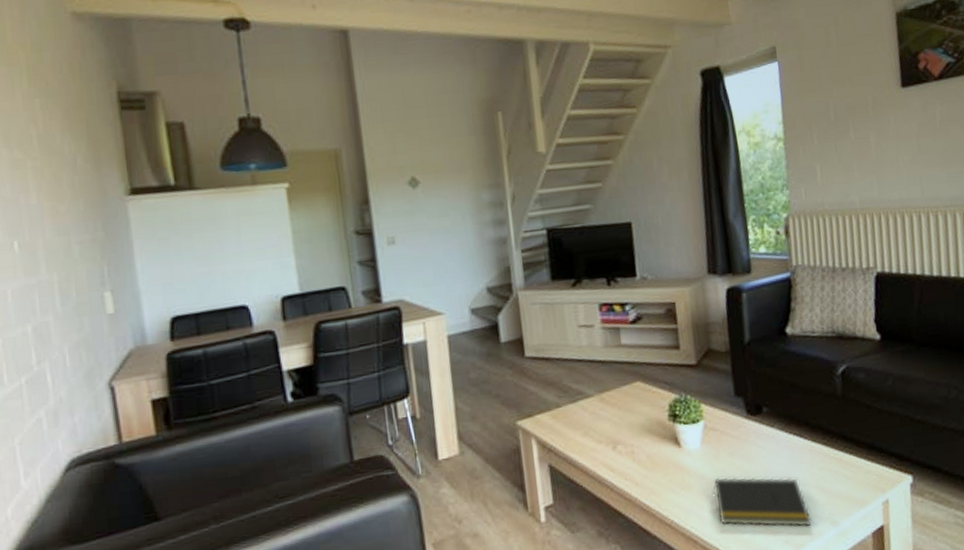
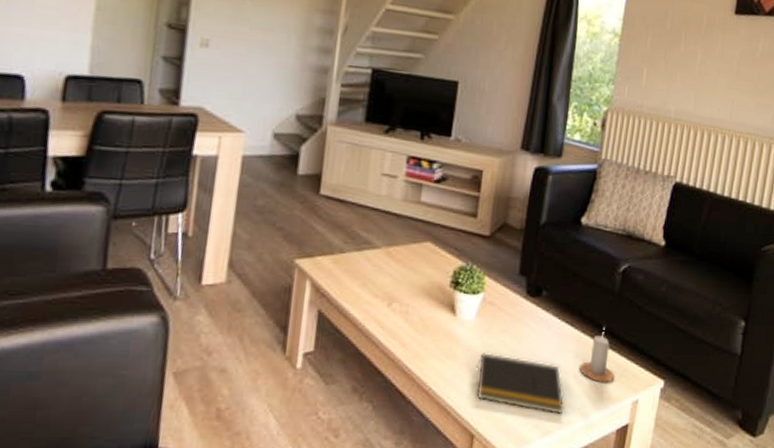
candle: none [818,433,857,488] -> present [579,327,614,382]

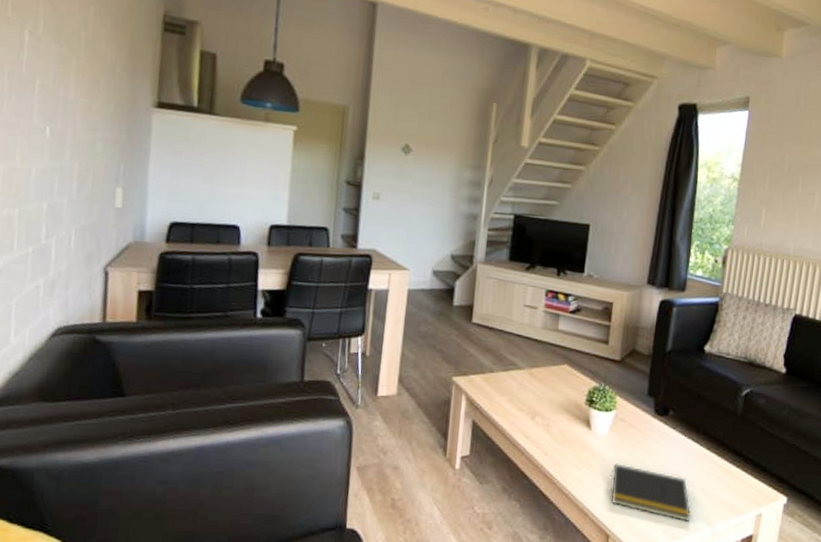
candle: present [579,327,614,382] -> none [705,446,738,496]

